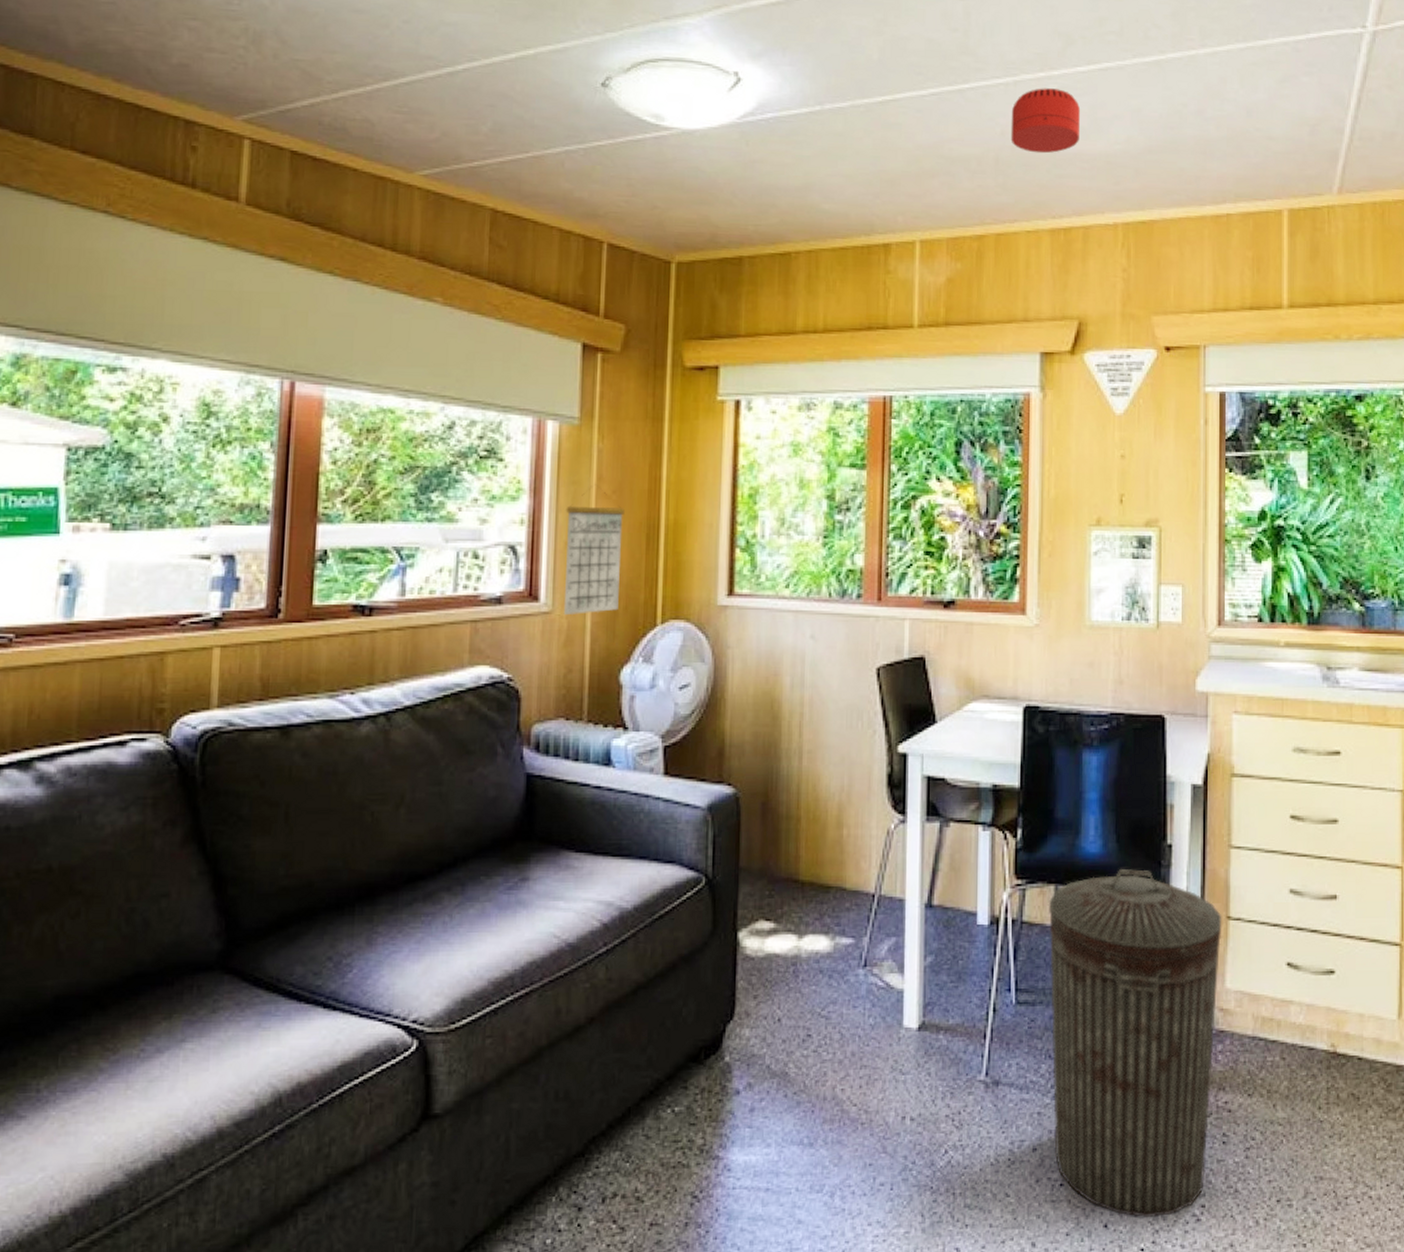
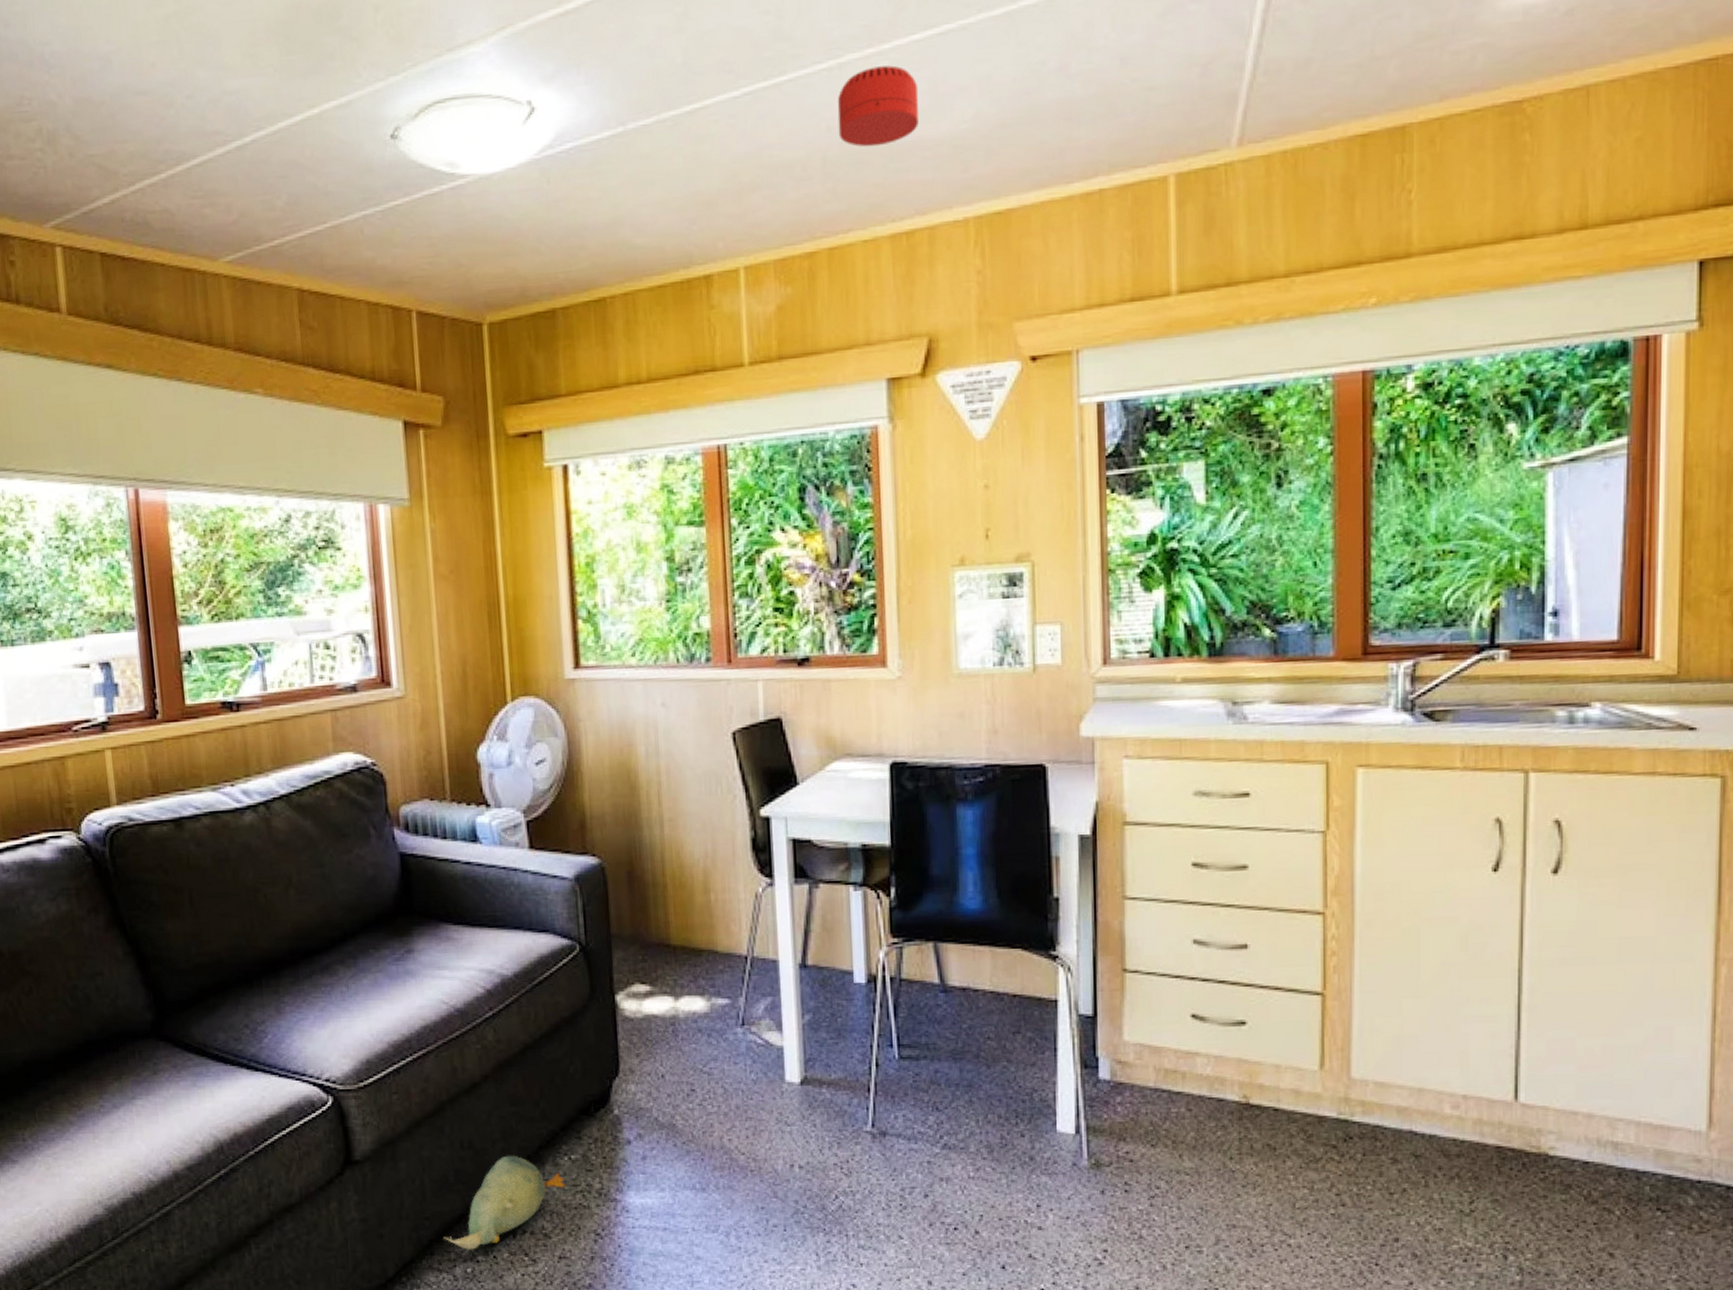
plush toy: none [524,1107,666,1217] -> present [444,1155,566,1250]
calendar: present [563,484,625,616] -> none [406,565,468,699]
trash can: present [1048,868,1222,1218] -> none [927,923,1118,1261]

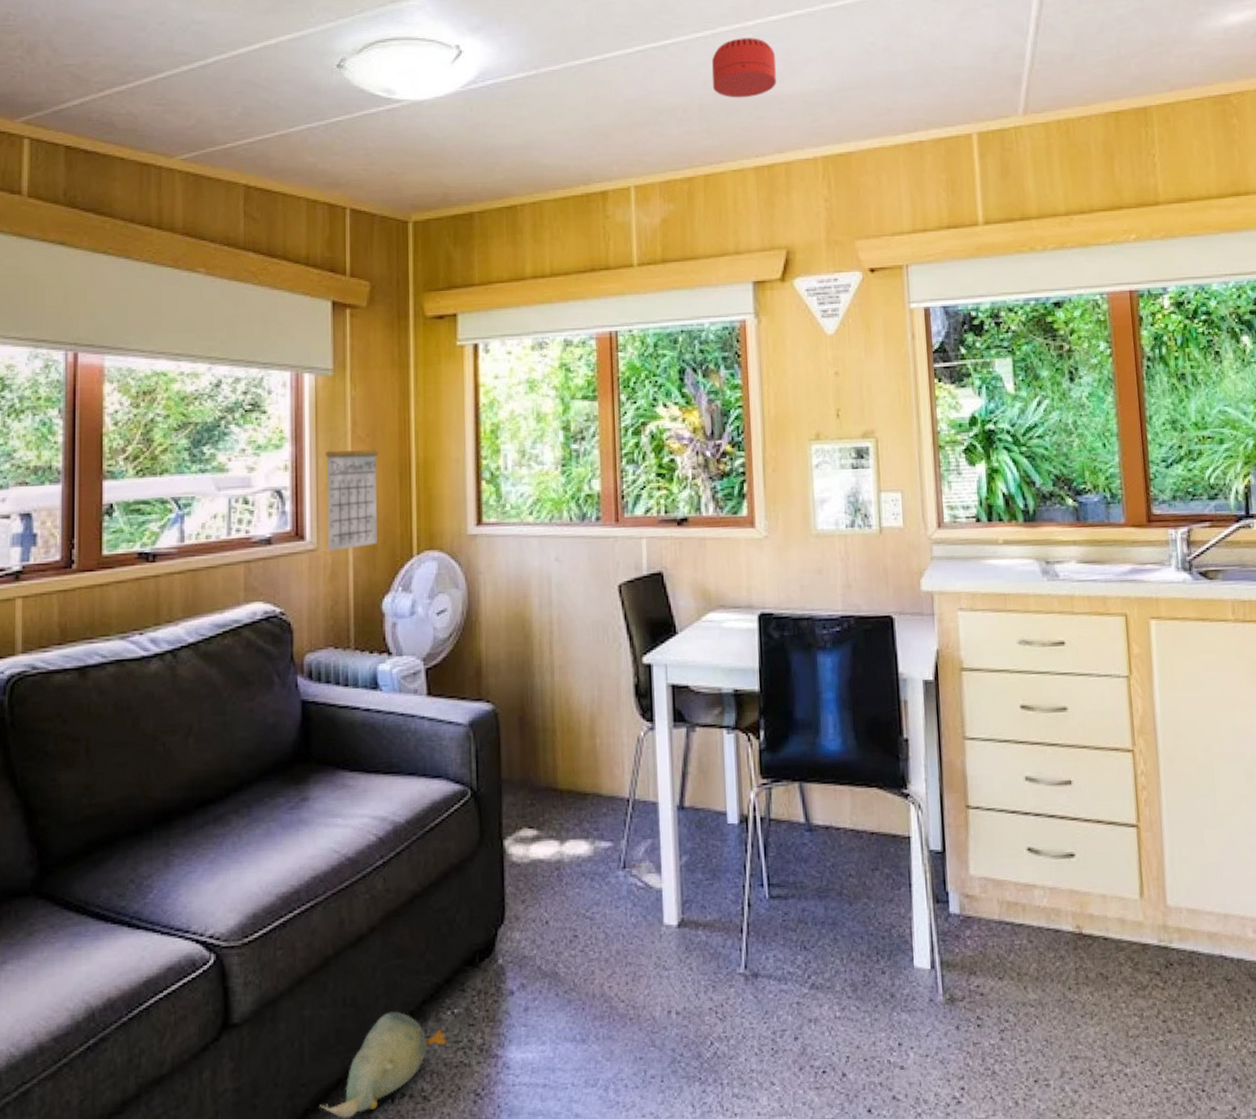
calendar: none [406,565,468,699] -> present [325,429,378,552]

